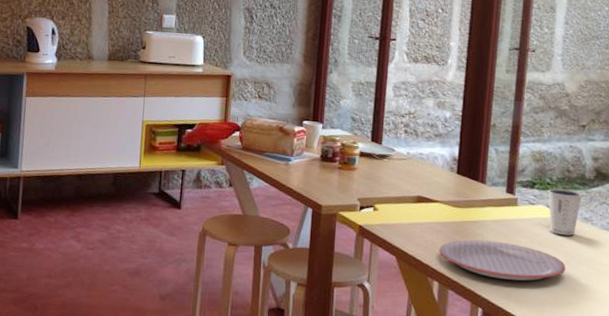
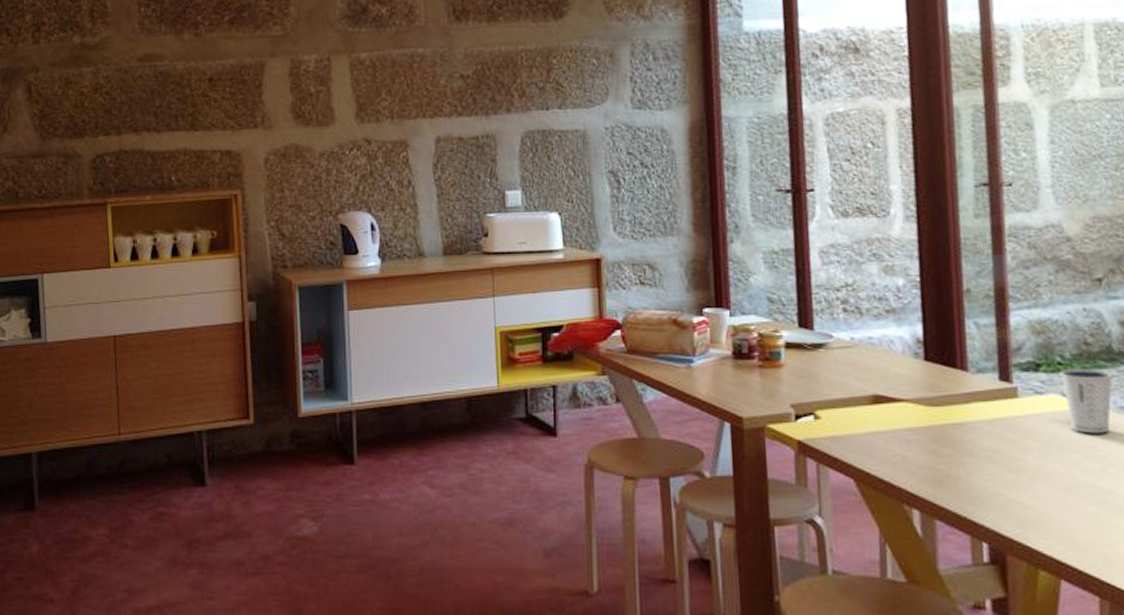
plate: present [439,239,566,281] -> none [914,448,1104,502]

